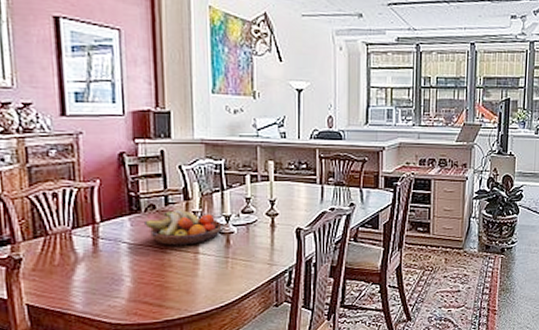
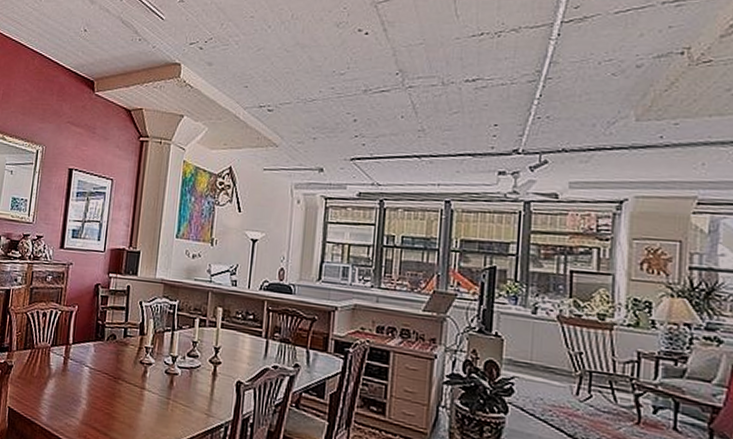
fruit bowl: present [145,210,222,246] -> none [105,343,169,380]

